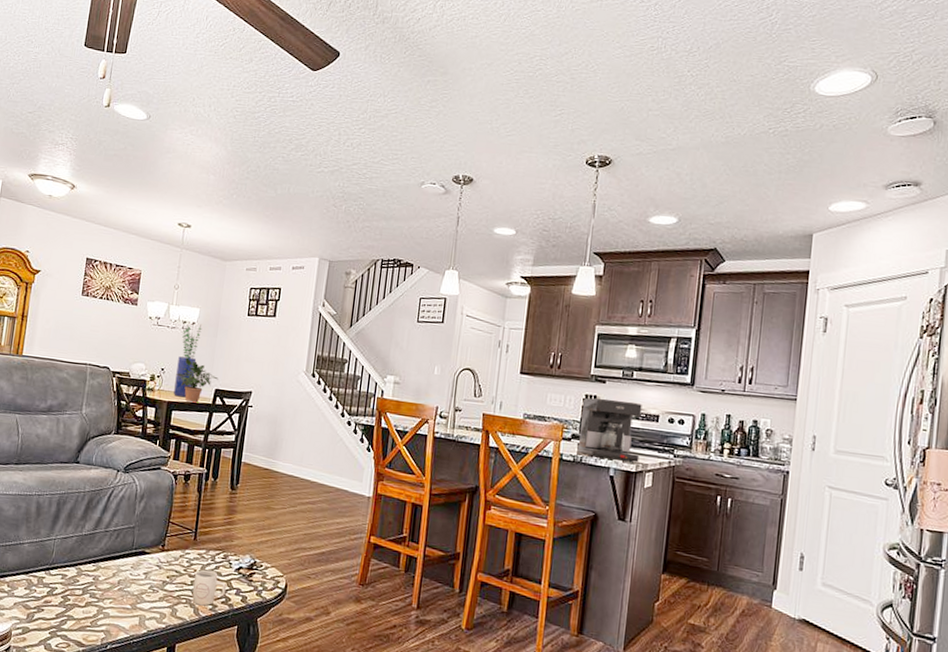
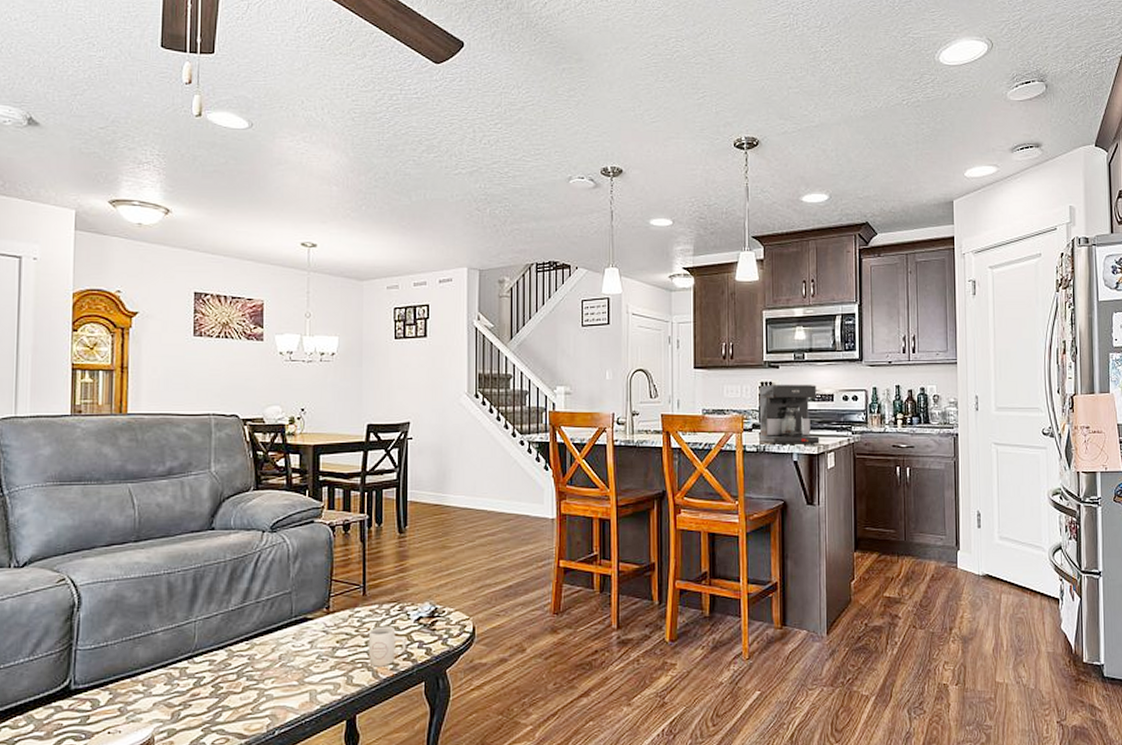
vase: present [173,324,202,398] -> none [319,355,344,438]
potted plant: present [176,357,219,403] -> none [320,393,371,443]

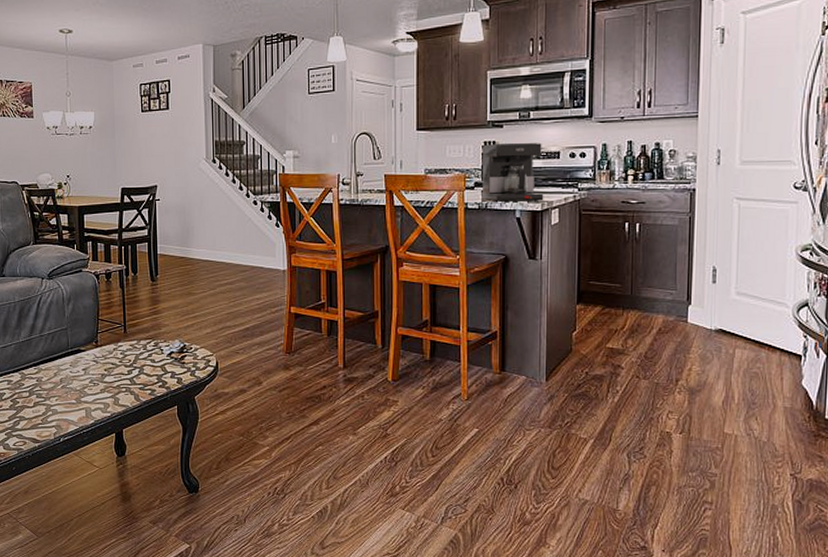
mug: present [368,626,407,667] -> none [129,358,162,392]

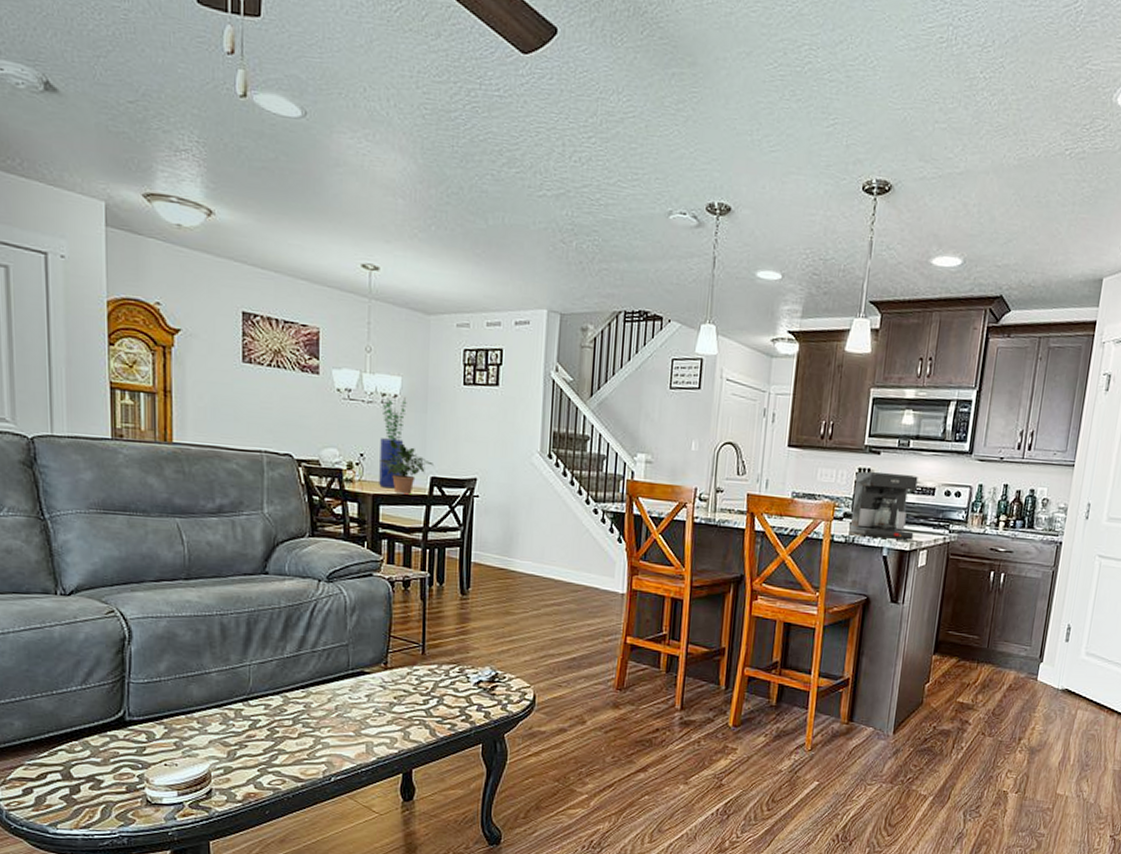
vase: none [81,128,100,201] -> present [379,397,407,489]
potted plant: none [82,161,124,204] -> present [380,439,435,495]

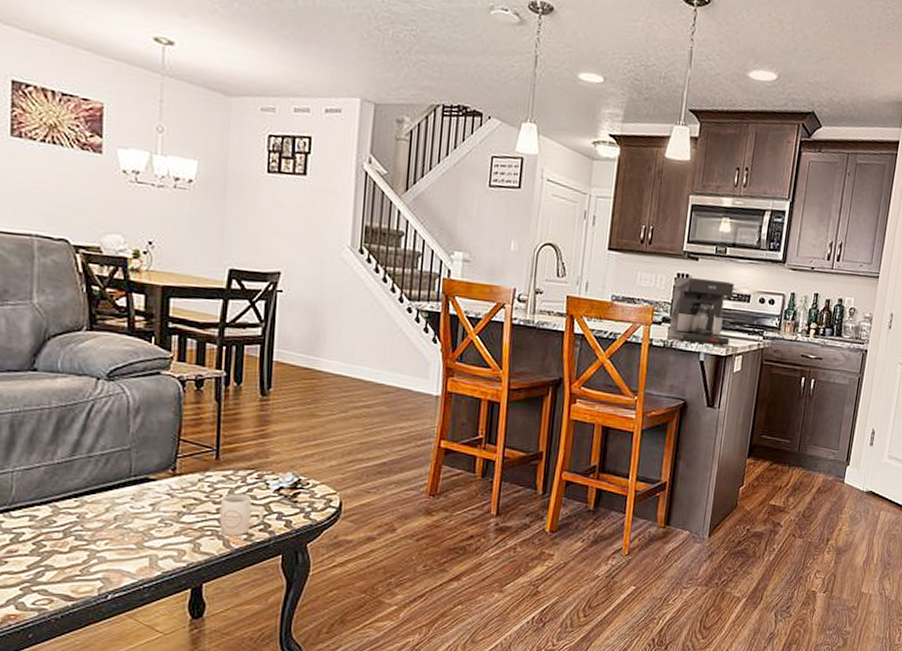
vase: present [379,397,407,489] -> none [170,182,203,281]
potted plant: present [380,439,435,495] -> none [171,227,234,288]
mug: none [425,686,466,726] -> present [219,493,265,536]

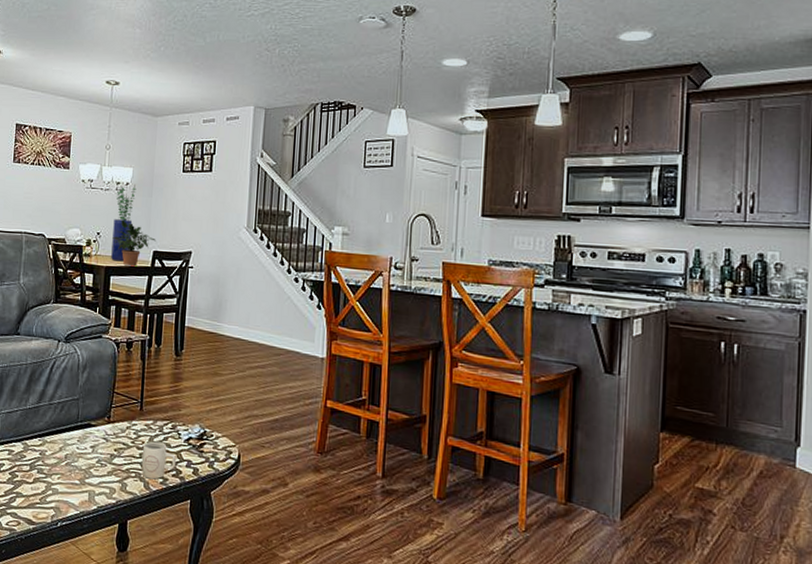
vase: none [170,182,203,281] -> present [111,185,136,262]
potted plant: none [171,227,234,288] -> present [112,219,157,267]
coffee maker: present [667,276,735,346] -> none [552,238,625,308]

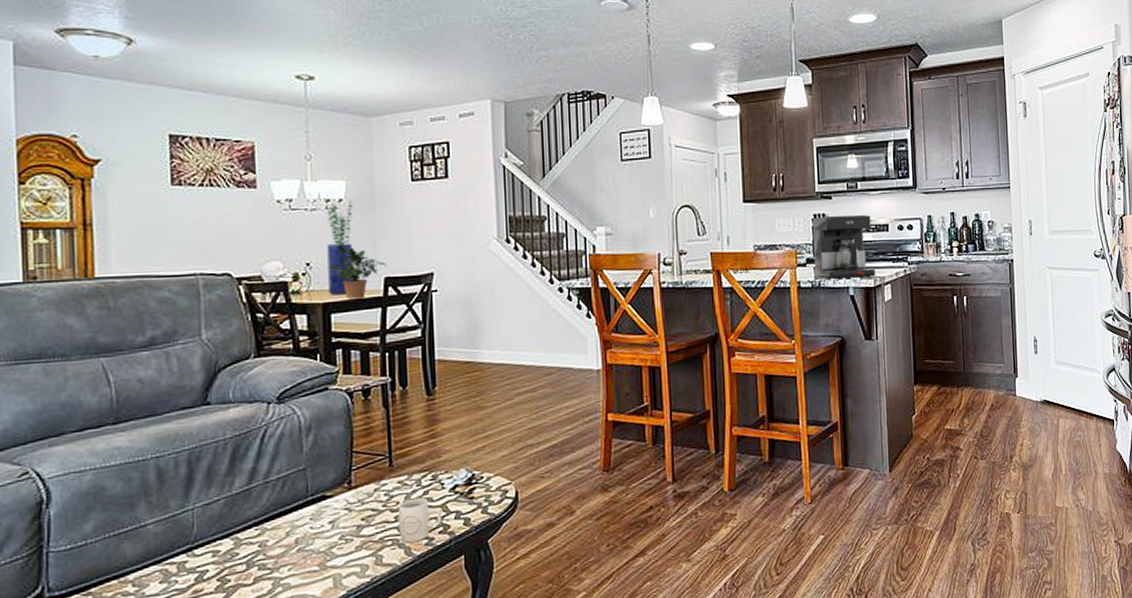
coffee maker: none [552,238,625,308] -> present [813,214,876,279]

